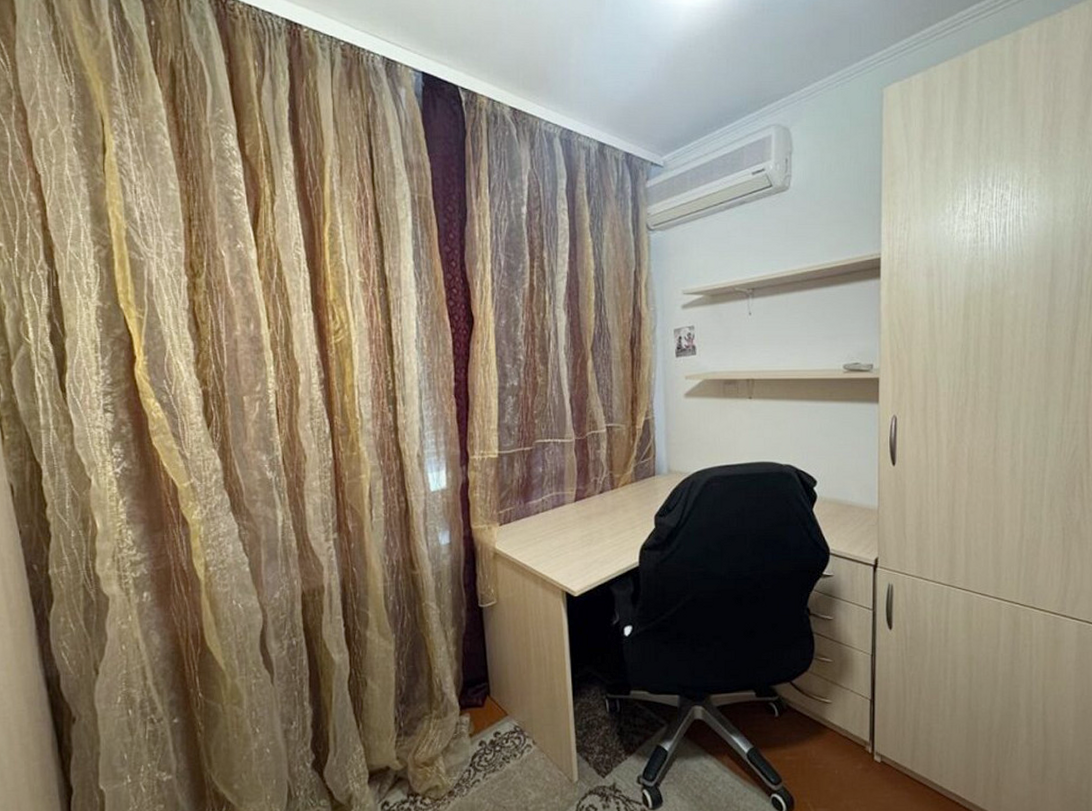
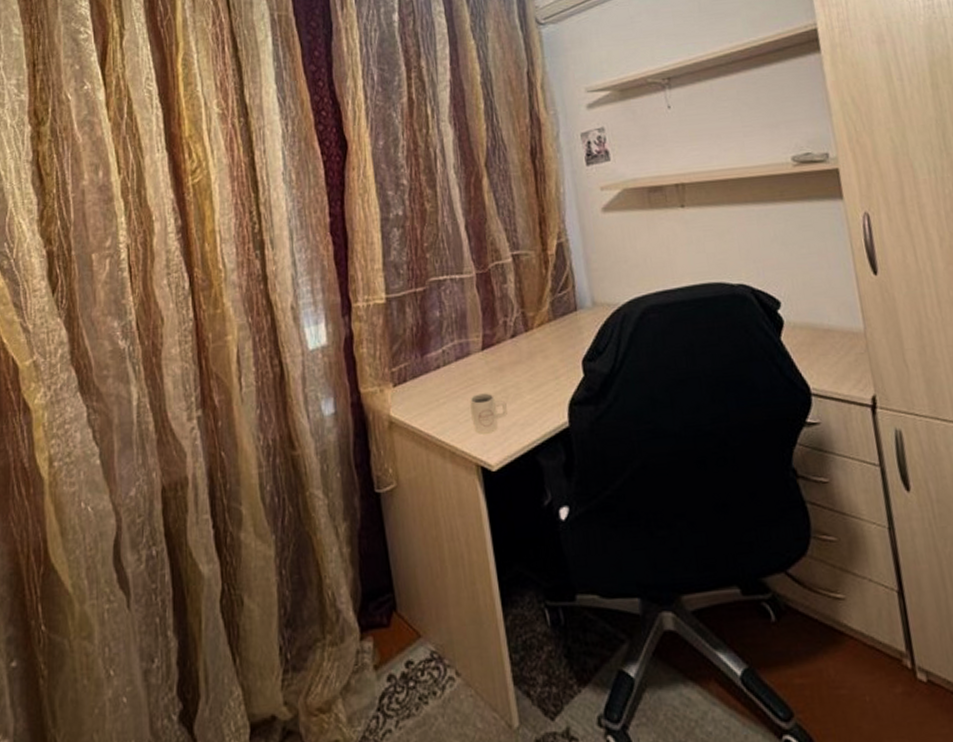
mug: none [561,536,591,567] -> present [470,393,507,434]

